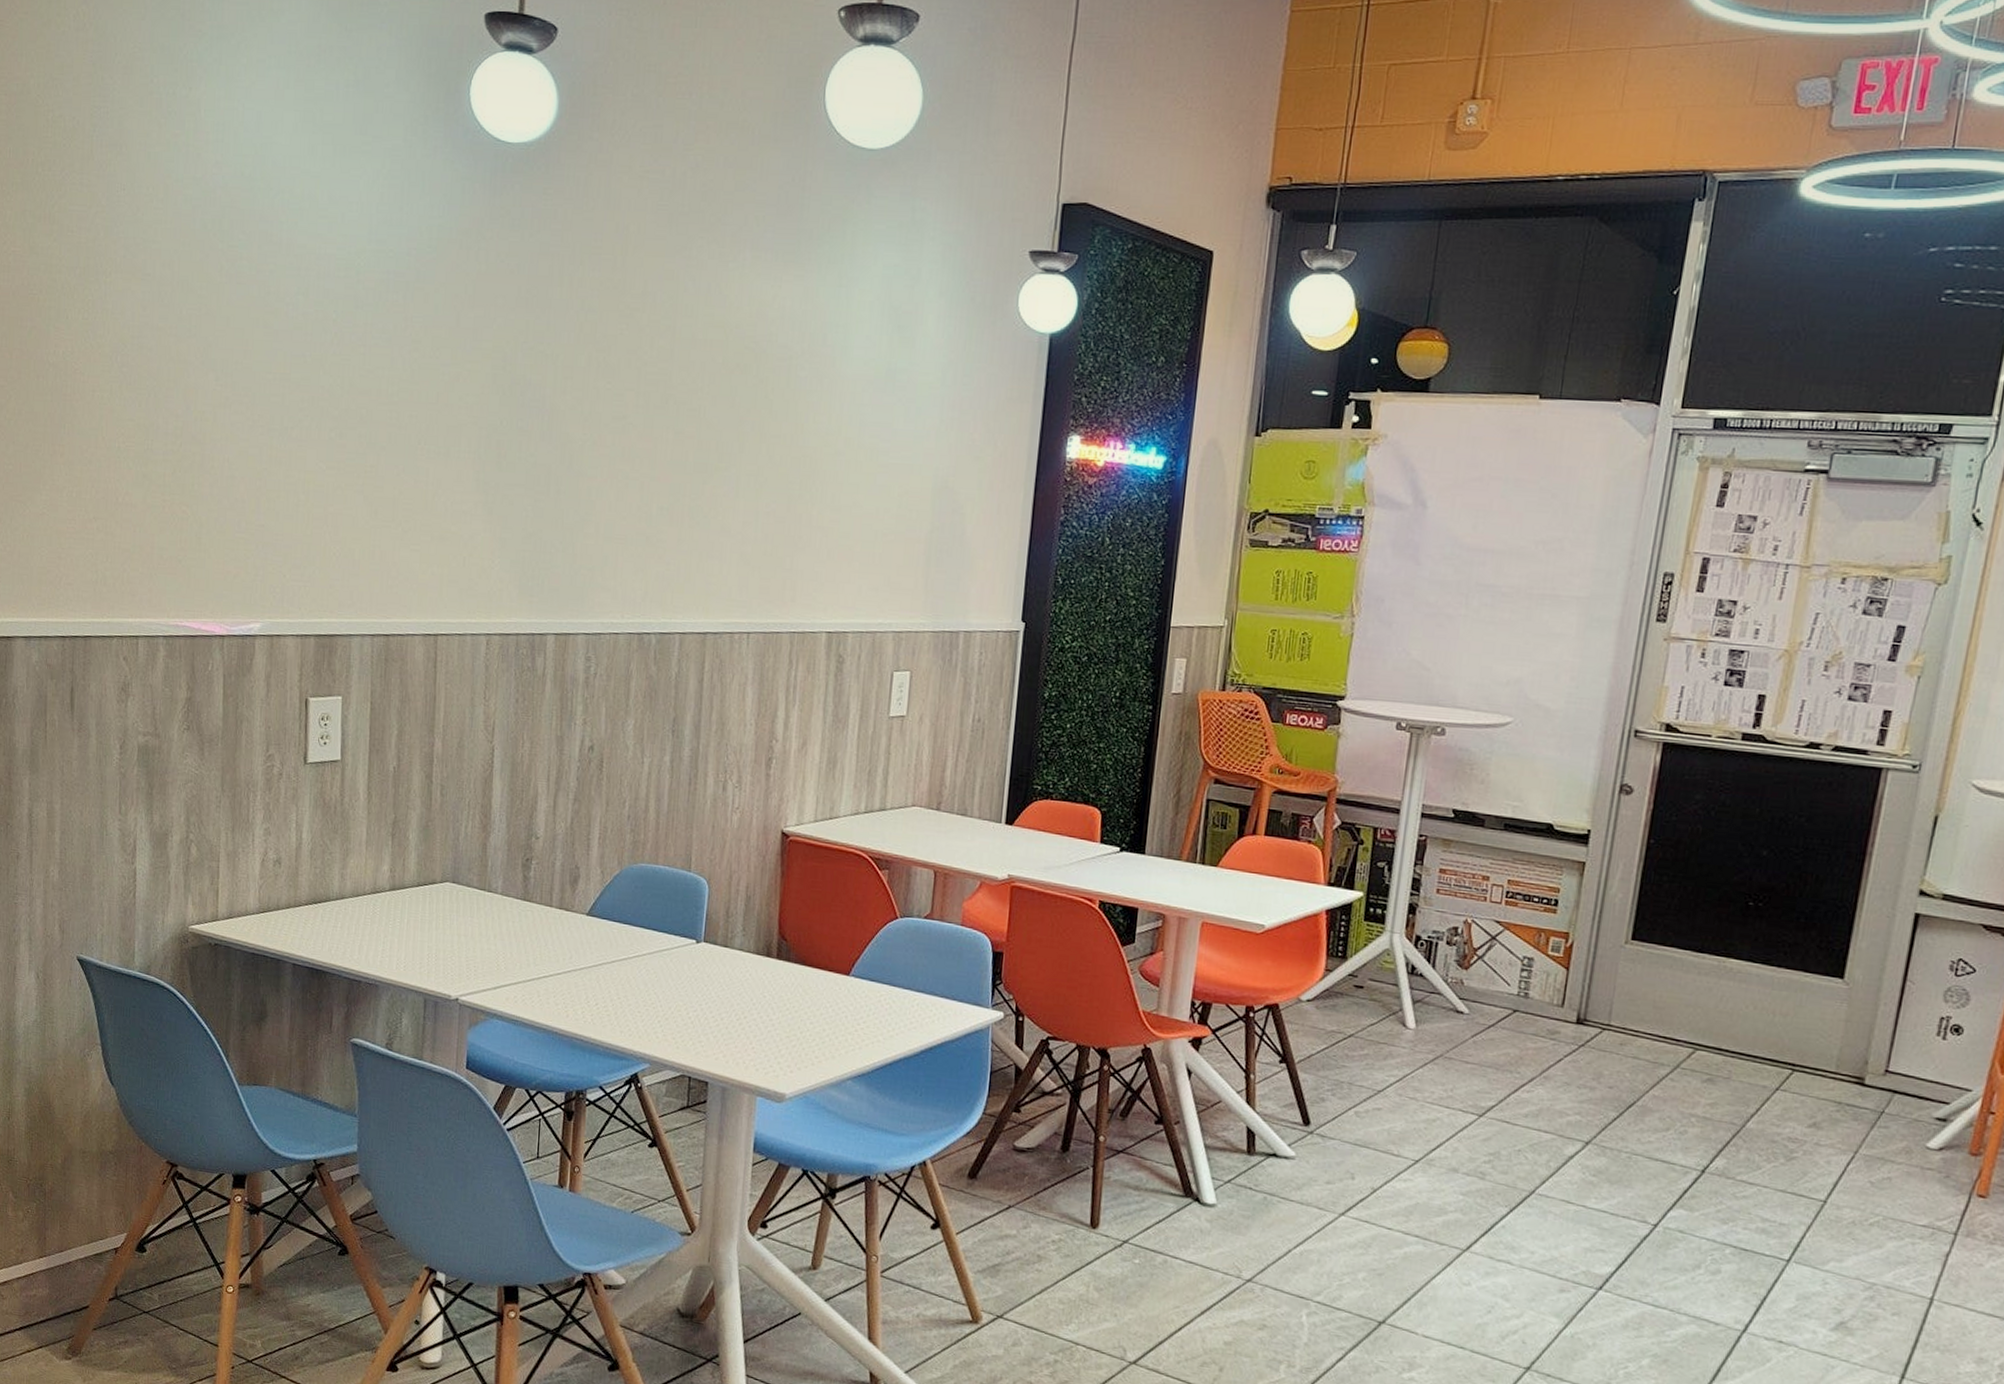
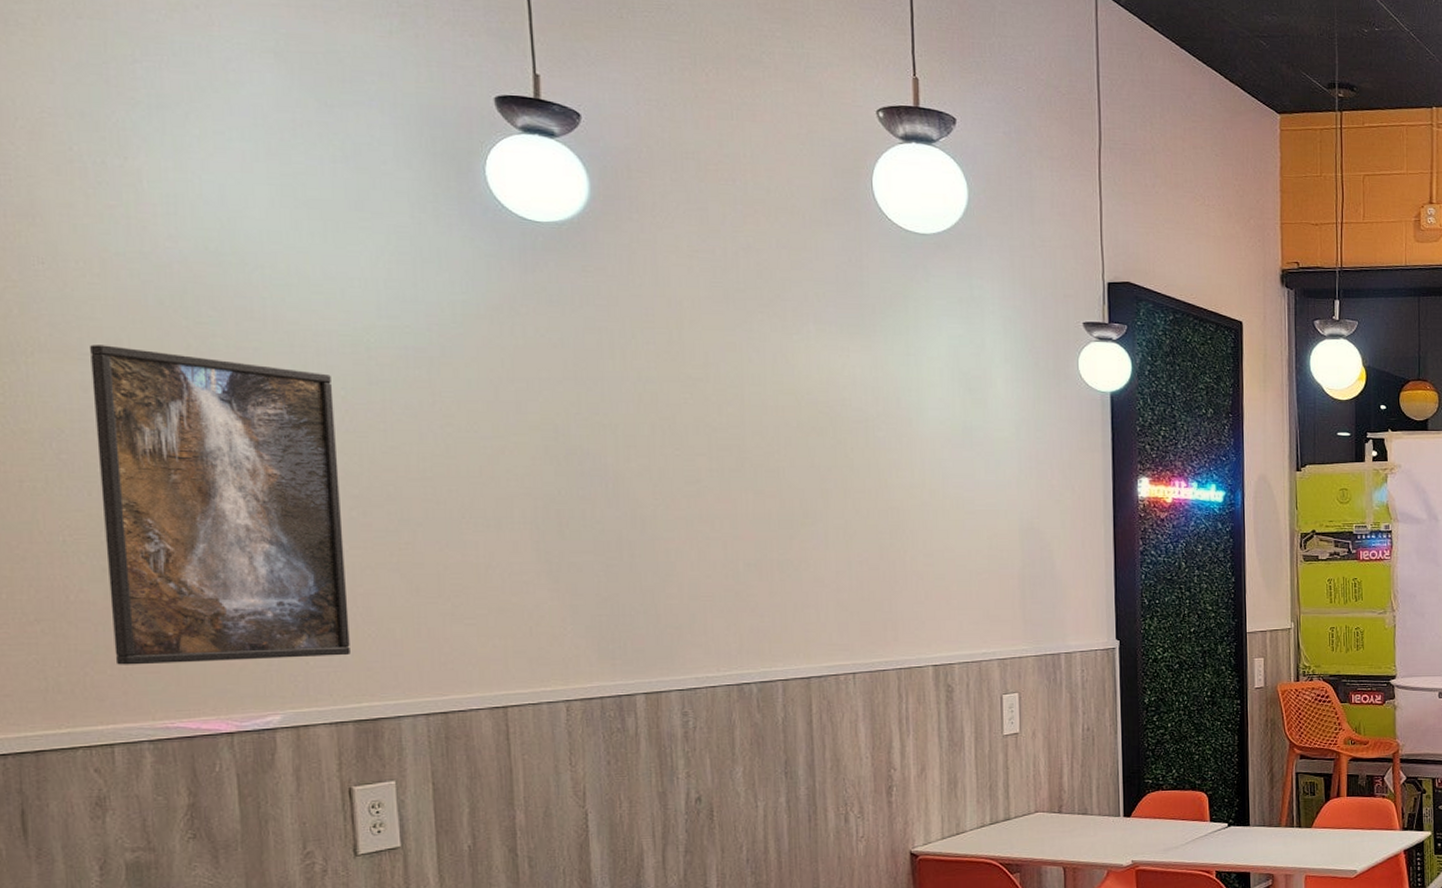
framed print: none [145,266,327,572] -> present [90,345,350,665]

